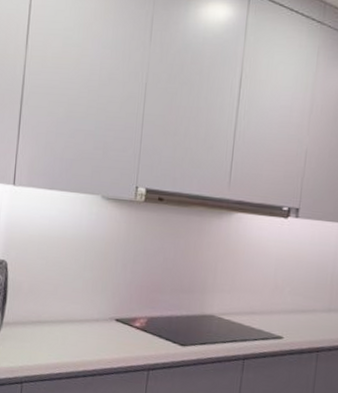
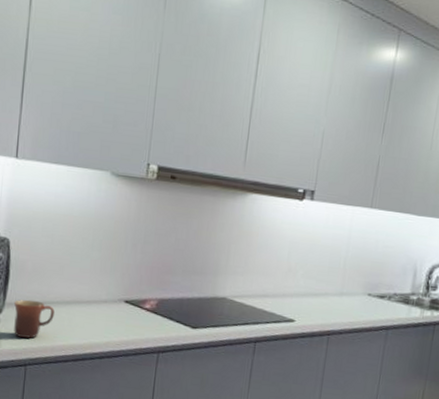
mug: none [11,319,49,357] -> present [13,299,55,338]

